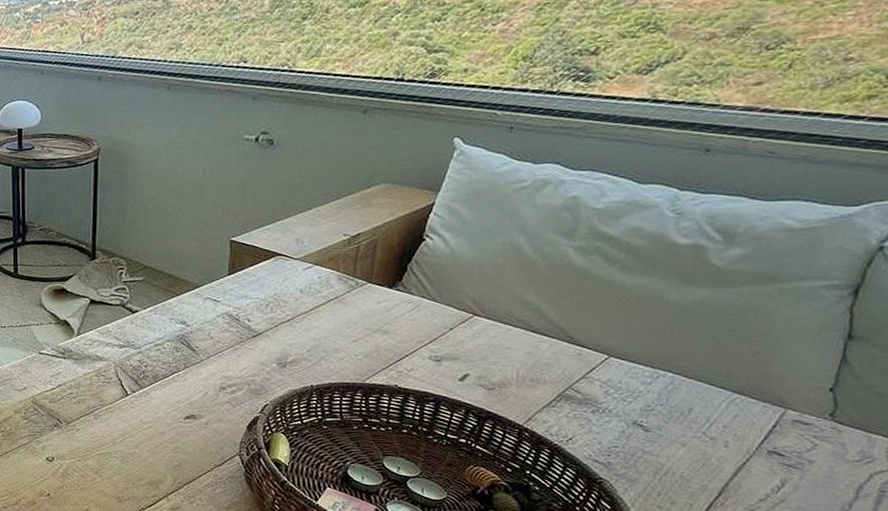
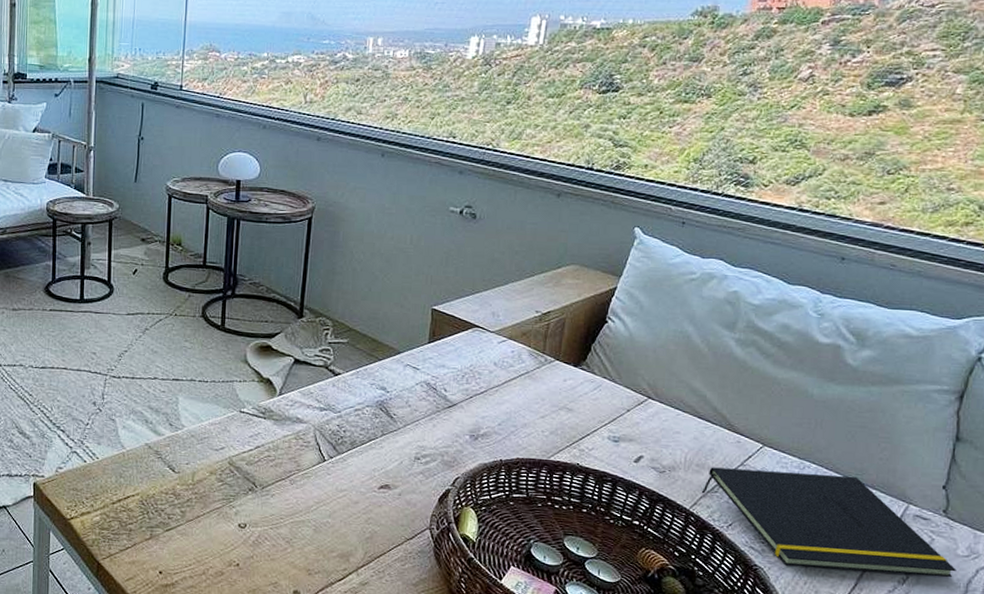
notepad: none [536,381,845,484] -> present [701,467,956,578]

